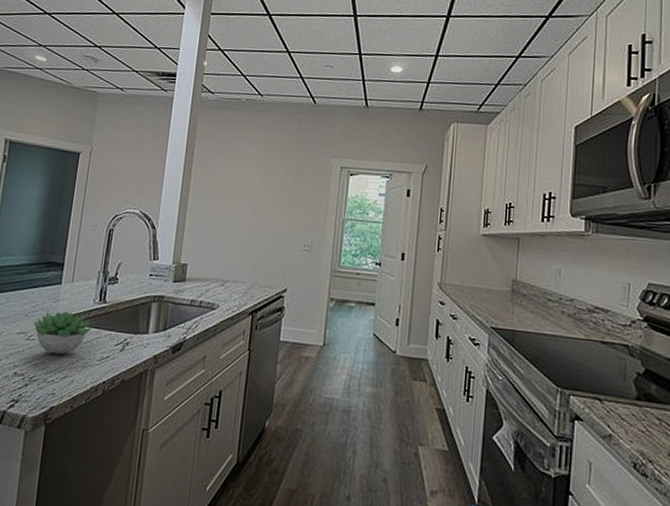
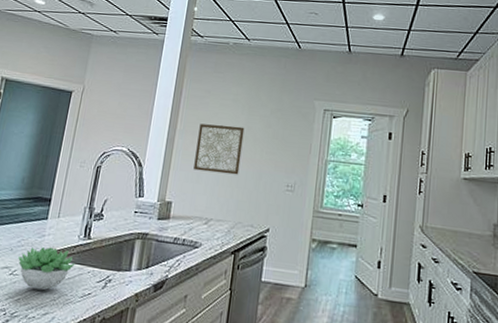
wall art: none [208,184,260,236] -> present [193,123,245,175]

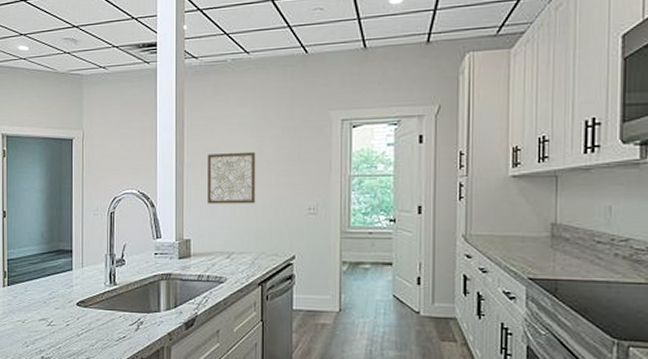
succulent plant: present [18,247,75,291] -> none [52,296,106,338]

